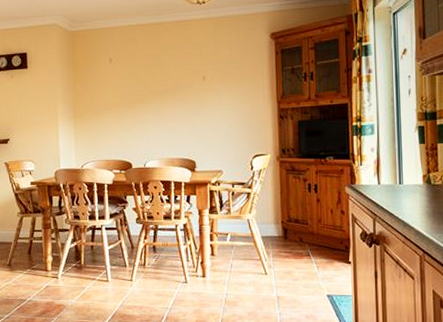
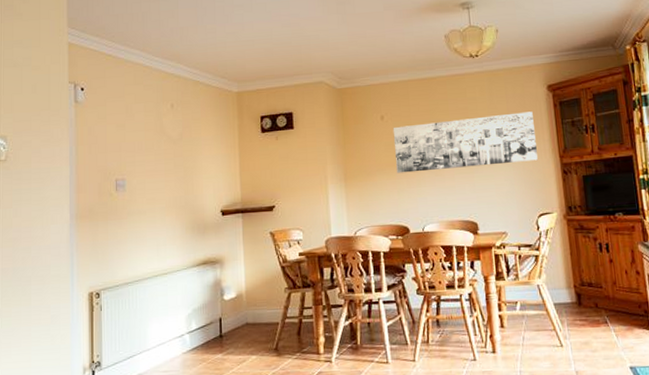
wall art: none [120,58,256,113] -> present [392,111,538,173]

